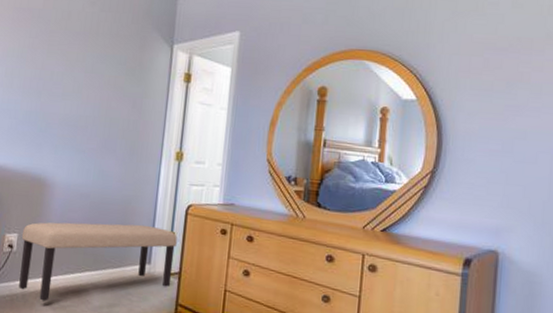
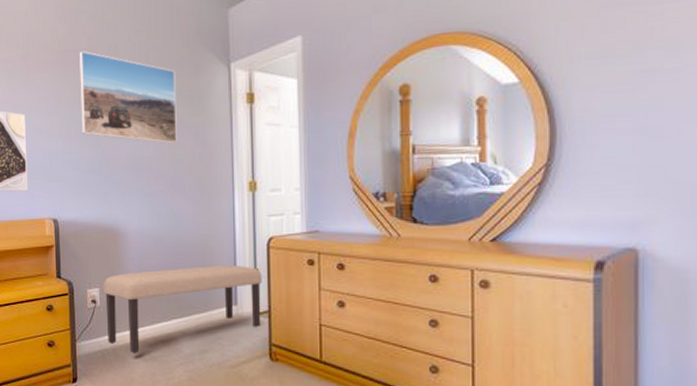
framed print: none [24,11,122,108] -> present [79,50,177,144]

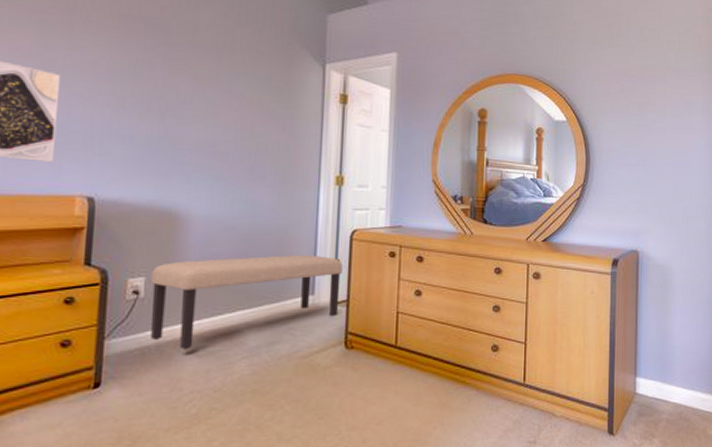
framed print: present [79,50,177,144] -> none [140,19,265,132]

